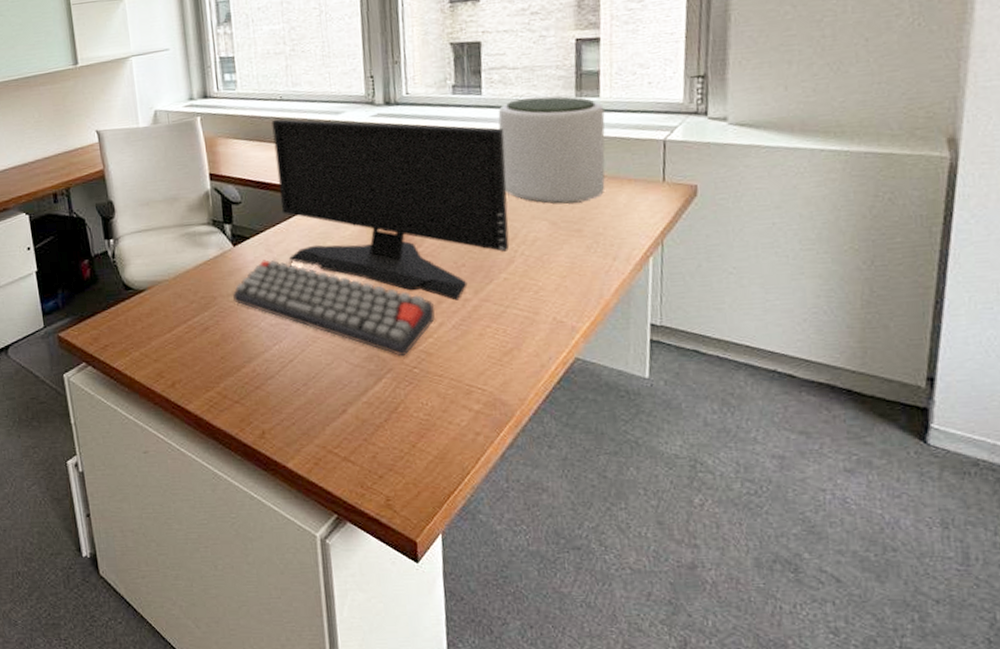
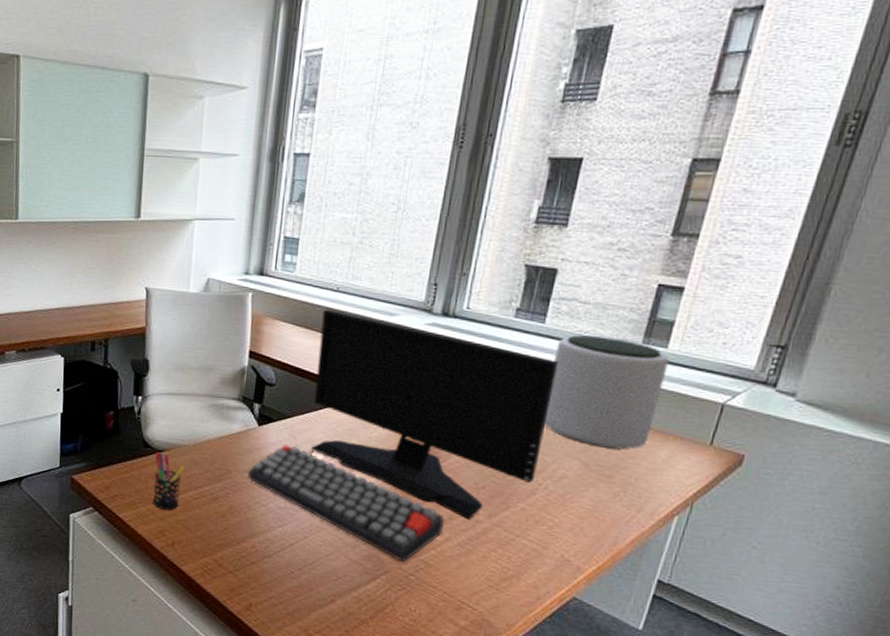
pen holder: none [138,292,171,351] -> present [152,452,185,510]

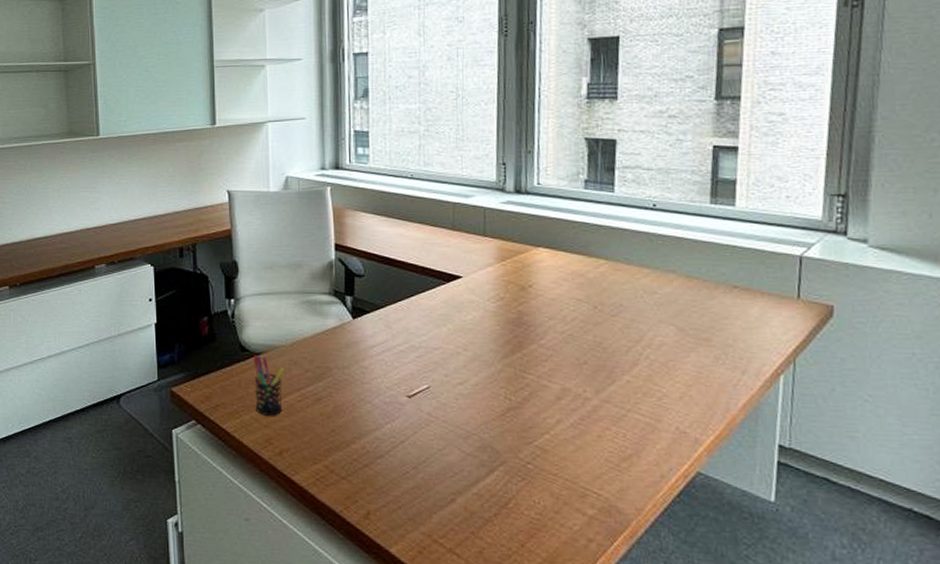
keyboard: present [248,444,446,562] -> none [349,336,554,450]
computer monitor: present [310,309,558,520] -> none [401,196,635,398]
plant pot: present [543,335,669,450] -> none [629,200,740,311]

